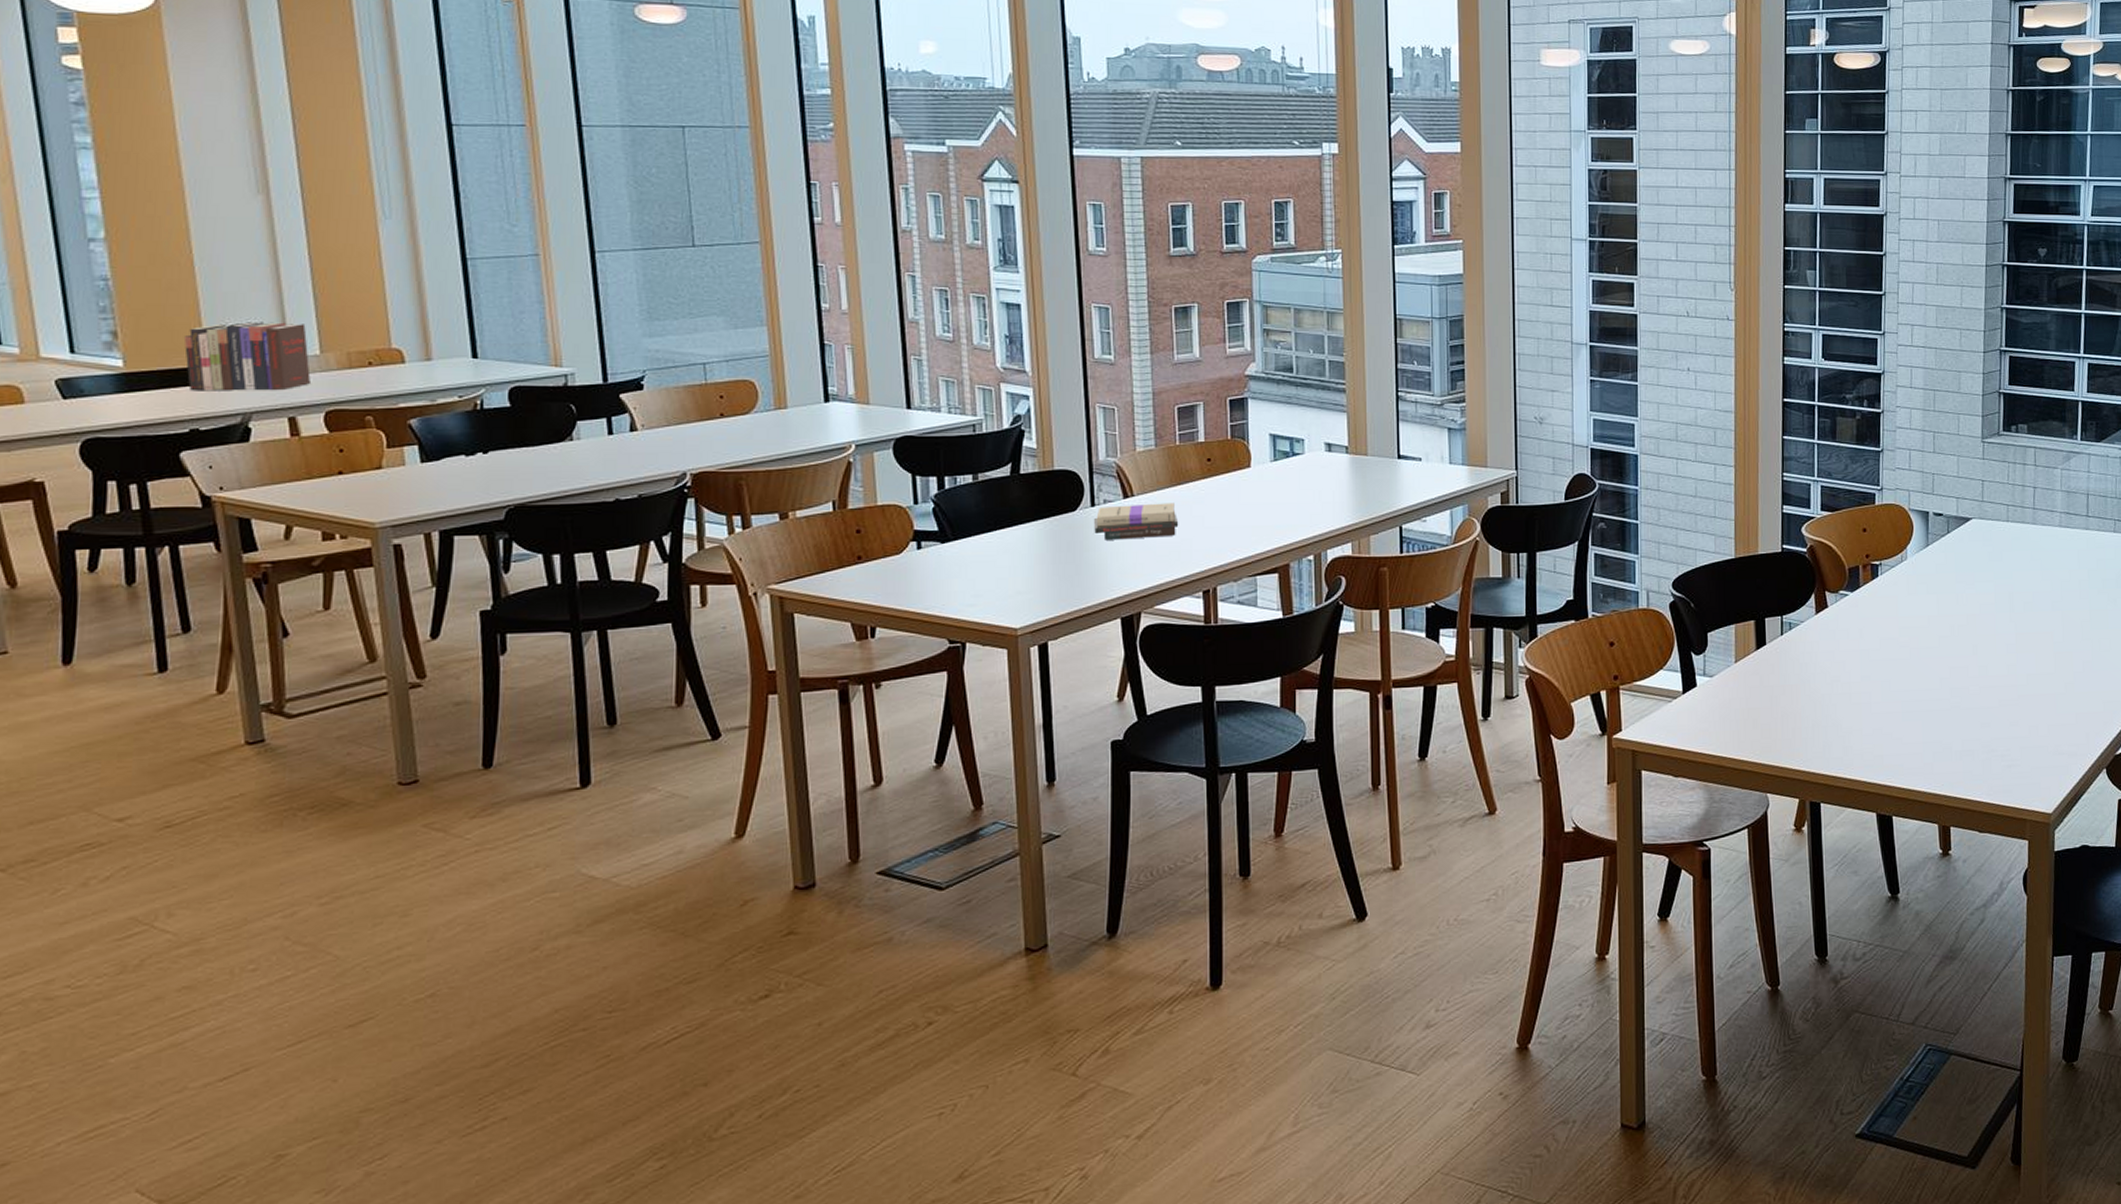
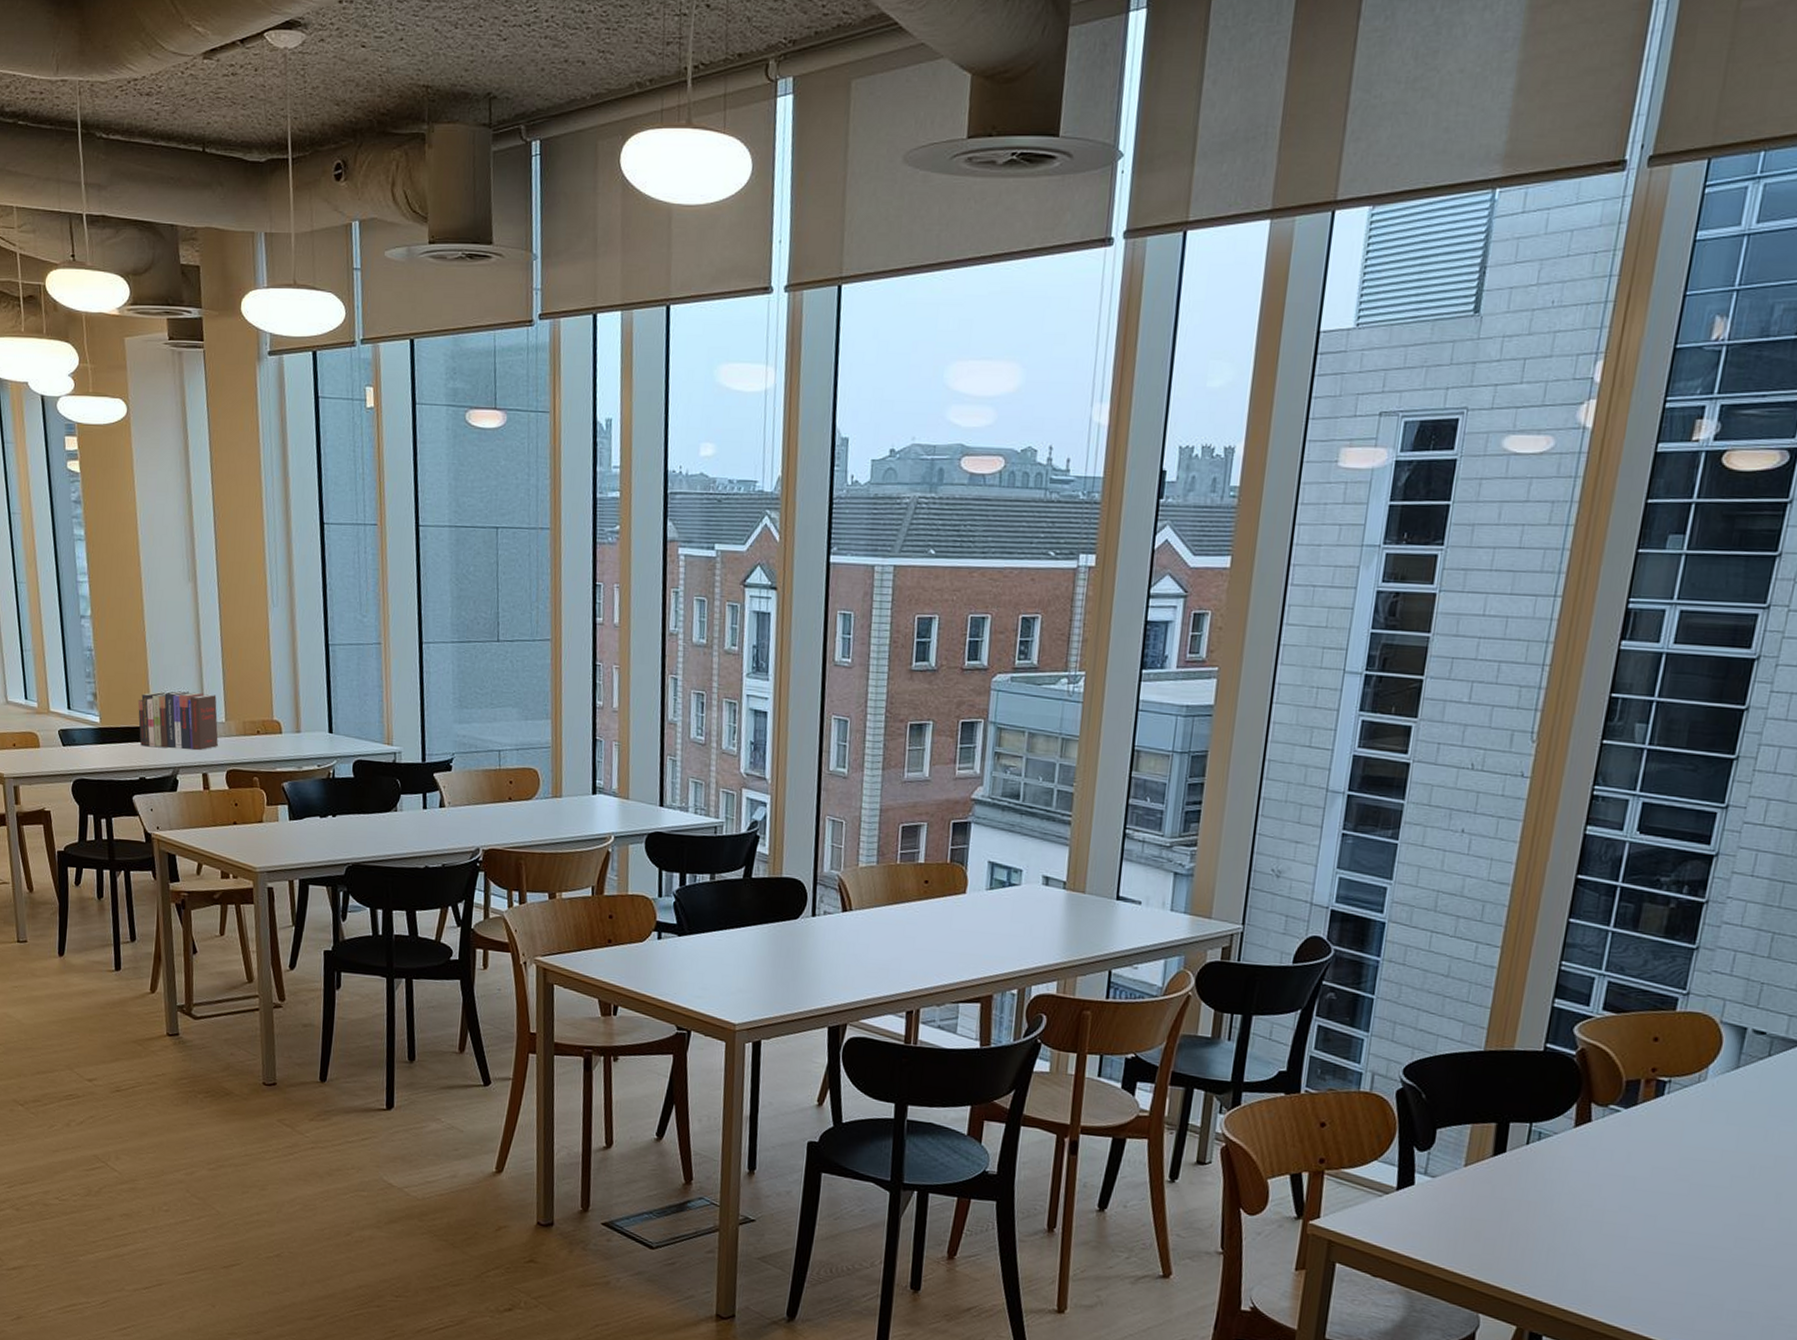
books: present [1093,503,1179,540] -> none [812,918,891,954]

